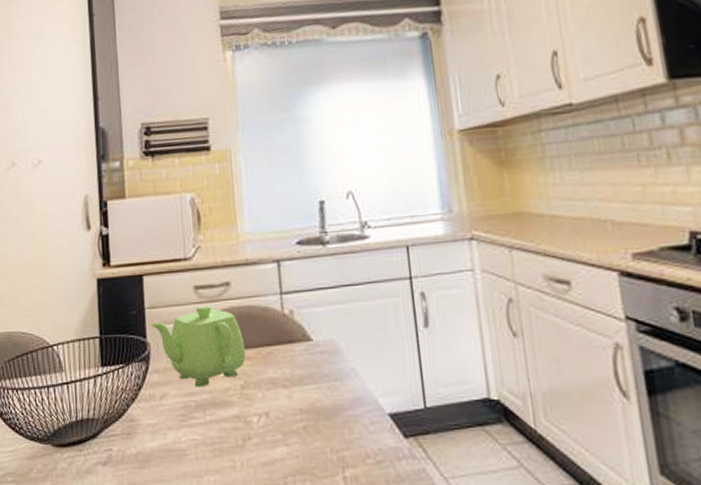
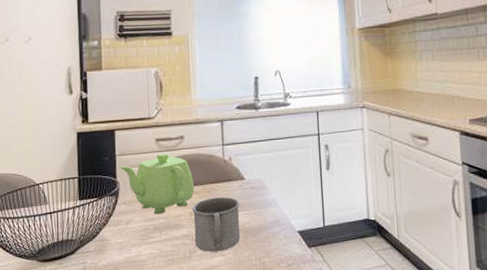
mug: none [243,365,310,440] -> present [192,197,241,252]

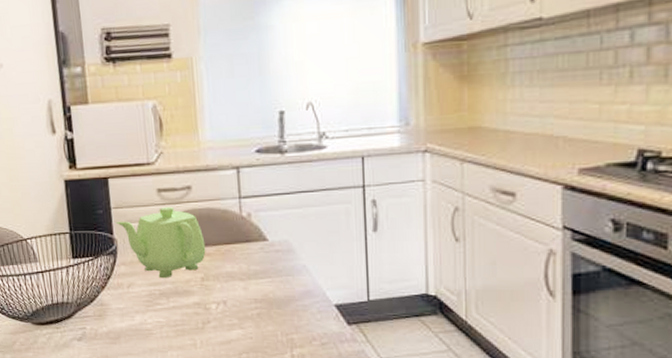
mug: present [192,197,241,252] -> none [204,261,263,324]

